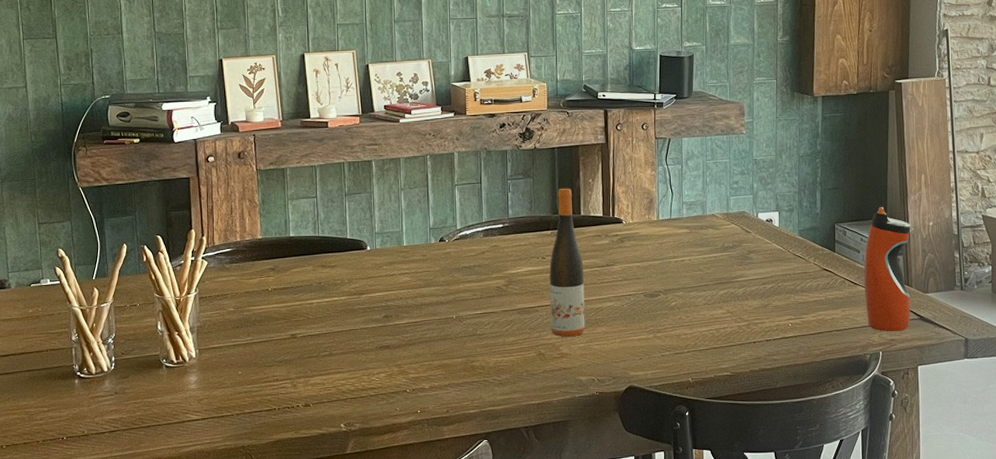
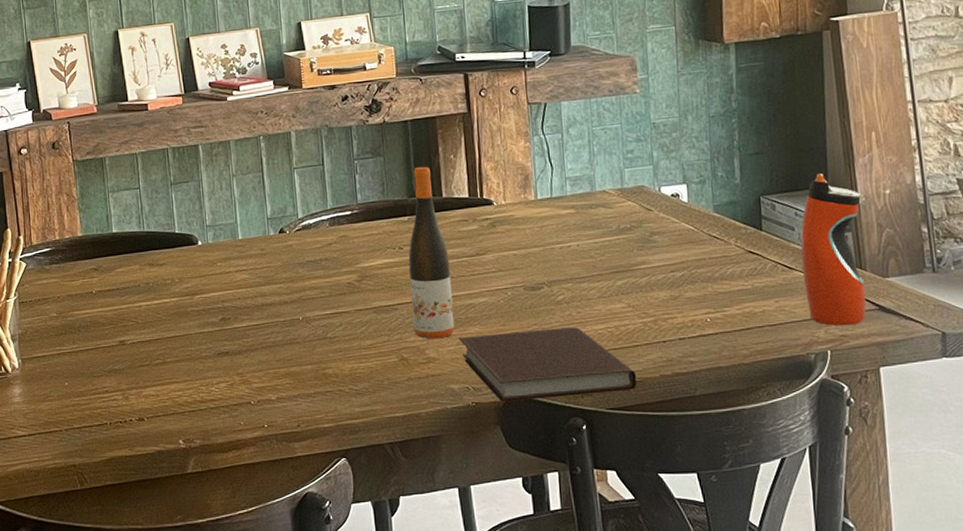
notebook: none [588,329,731,392] -> present [458,327,637,403]

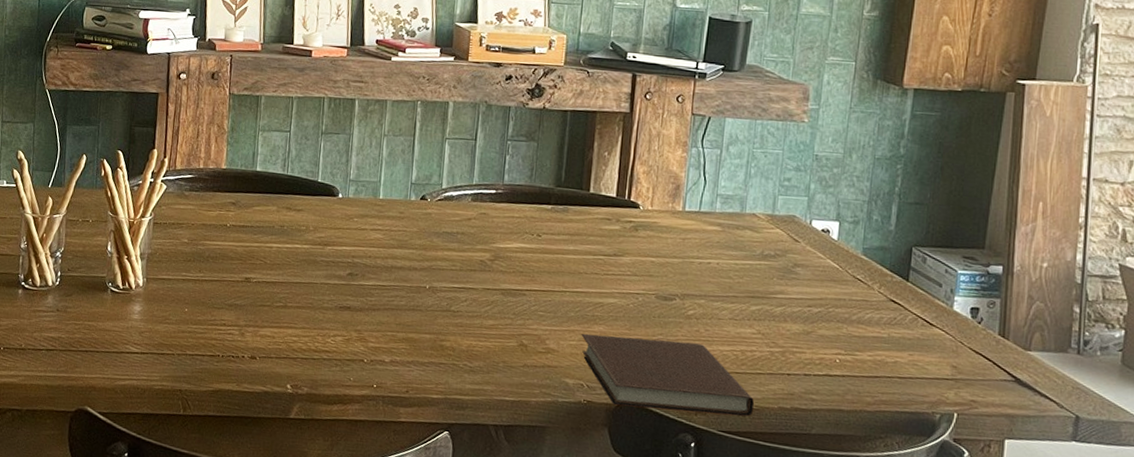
wine bottle: present [408,166,455,339] -> none [537,158,586,332]
water bottle: present [800,173,867,326] -> none [942,234,1016,393]

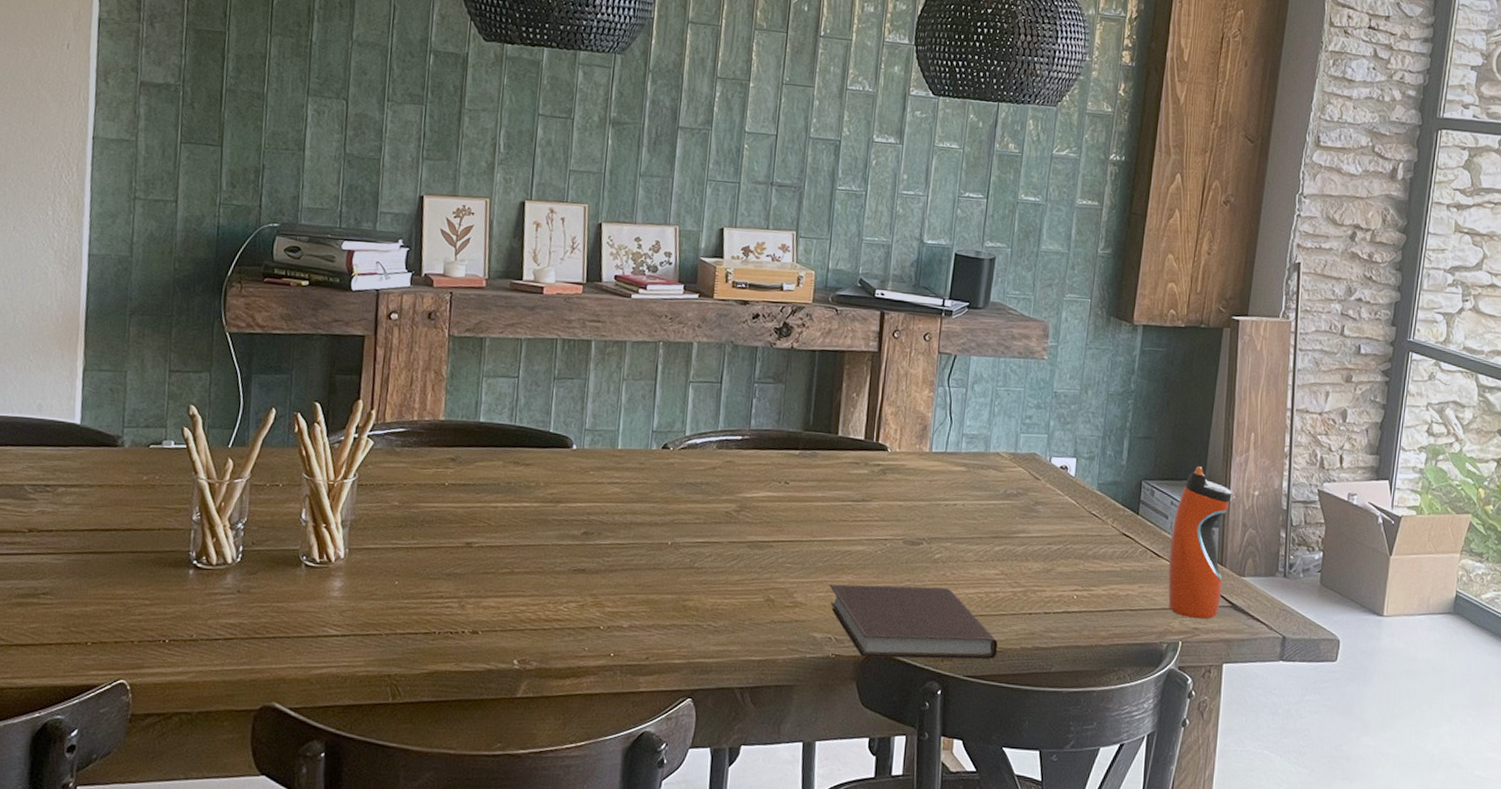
water bottle: none [942,234,1016,393] -> present [1168,466,1232,620]

